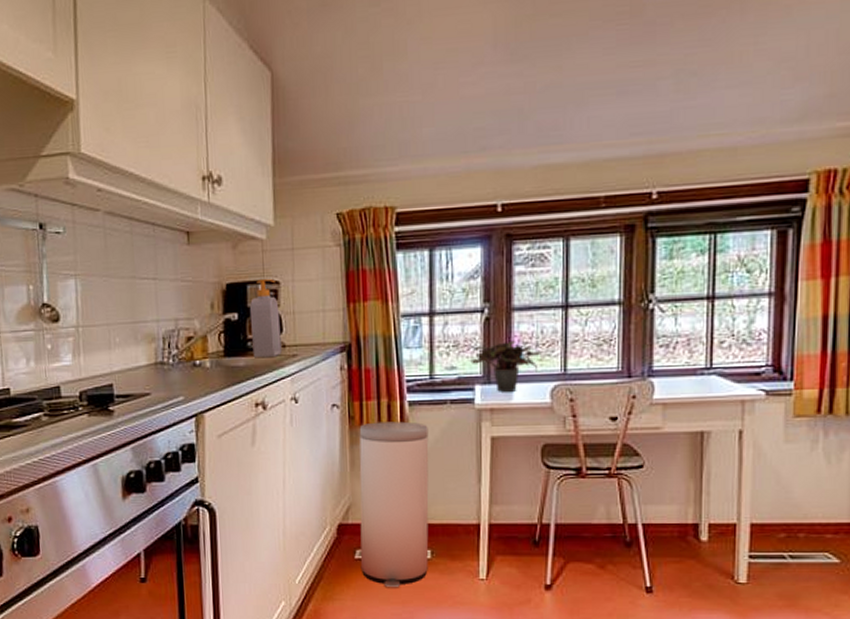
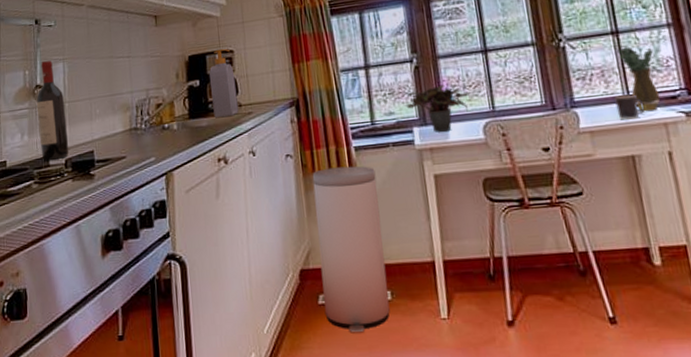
wine bottle: none [43,275,84,391] -> present [36,61,69,160]
mug: none [696,367,725,394] -> present [614,94,645,120]
vase: none [708,312,746,387] -> present [616,45,661,112]

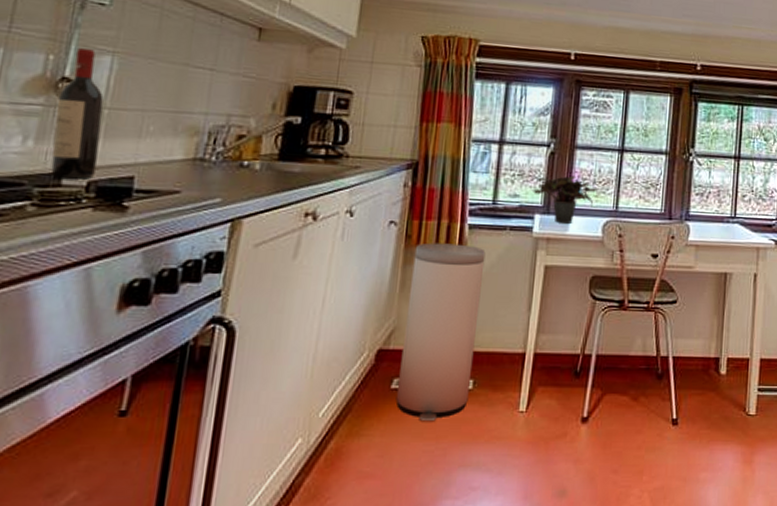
soap bottle: present [209,48,239,118] -> none [311,86,350,167]
mug: present [614,94,645,120] -> none [722,216,746,240]
vase: present [616,45,661,112] -> none [734,169,763,235]

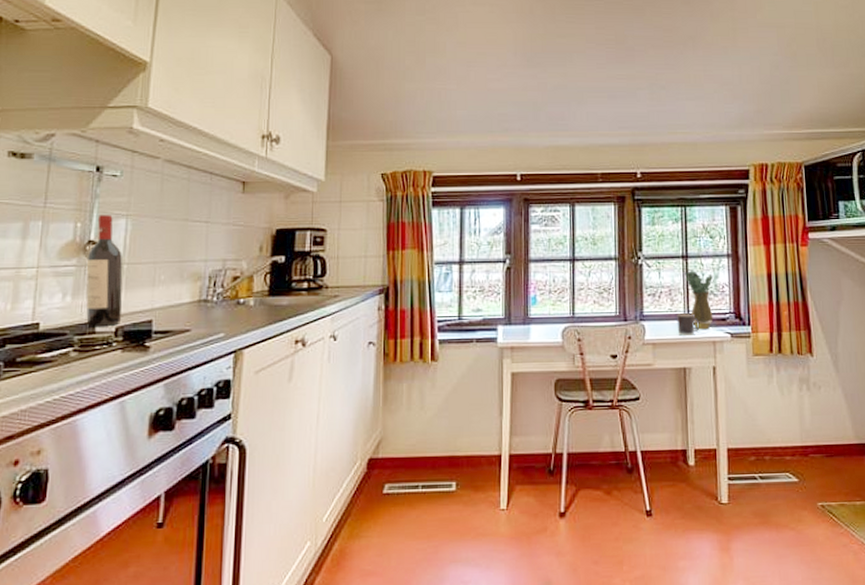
pedal bin: present [395,242,486,422] -> none [388,358,456,523]
potted plant: present [531,176,599,224] -> none [493,288,555,332]
mug: none [722,216,746,240] -> present [677,313,700,336]
vase: none [734,169,763,235] -> present [684,268,713,330]

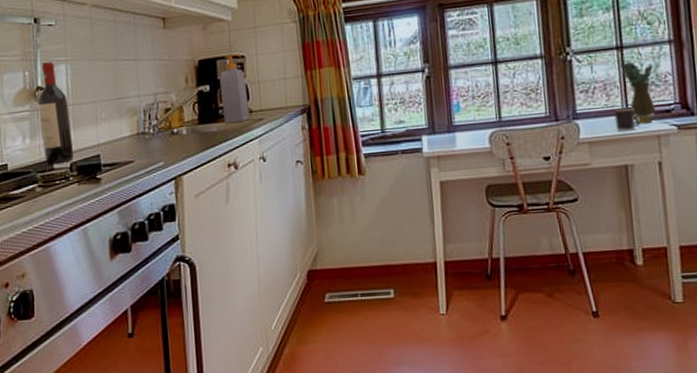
soap bottle: none [296,226,325,298] -> present [219,53,250,124]

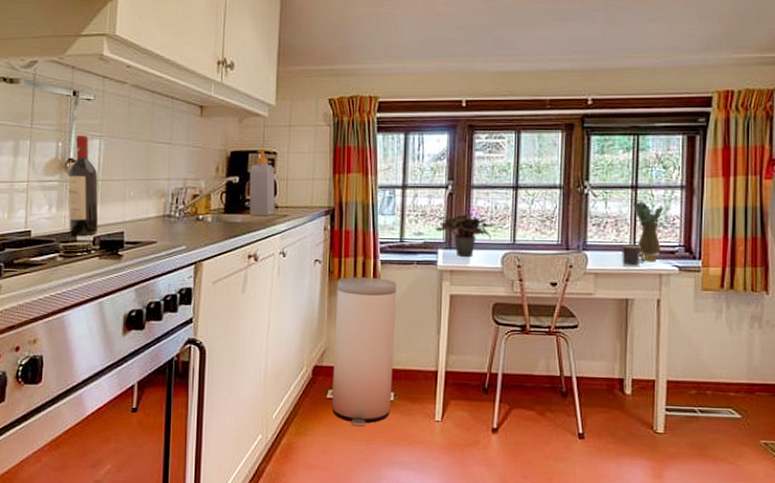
pedal bin: none [322,172,393,328] -> present [331,277,397,426]
potted plant: none [415,95,479,141] -> present [434,214,496,257]

